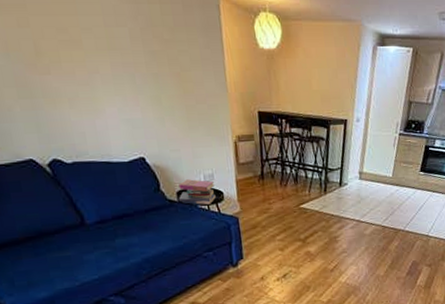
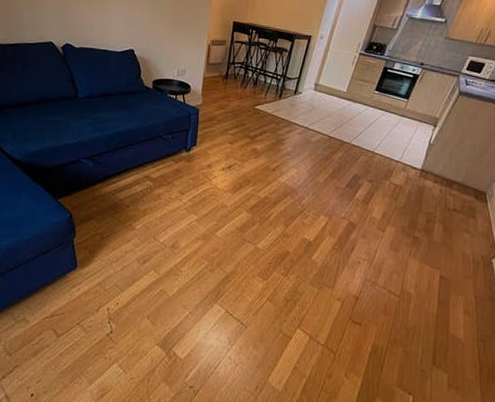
books: present [178,179,216,205] -> none [153,71,185,95]

